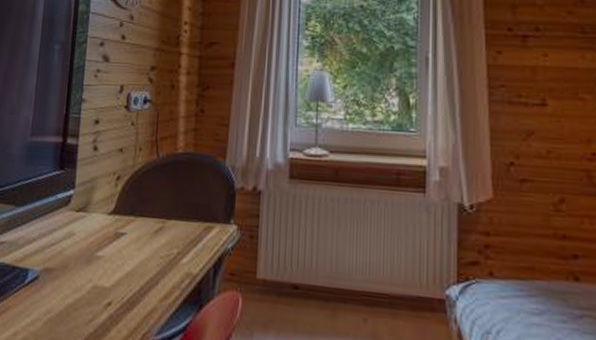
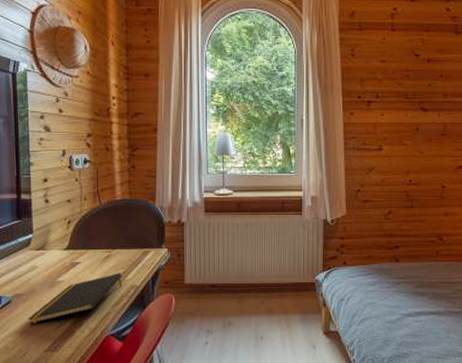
notepad: none [55,253,176,313] -> present [28,273,123,325]

